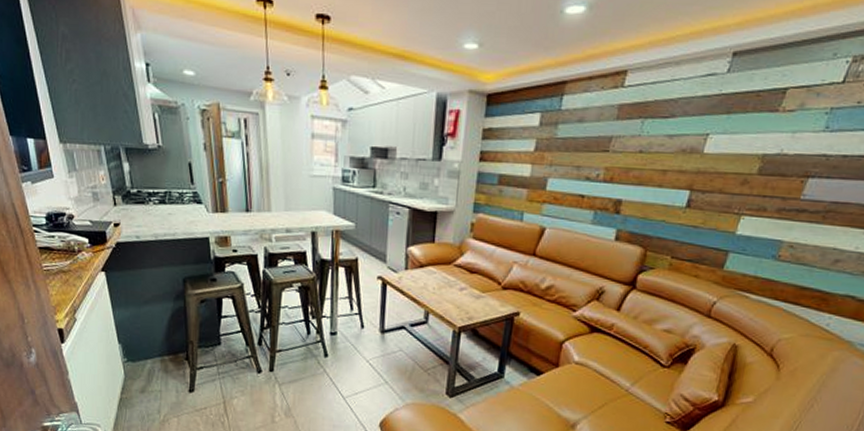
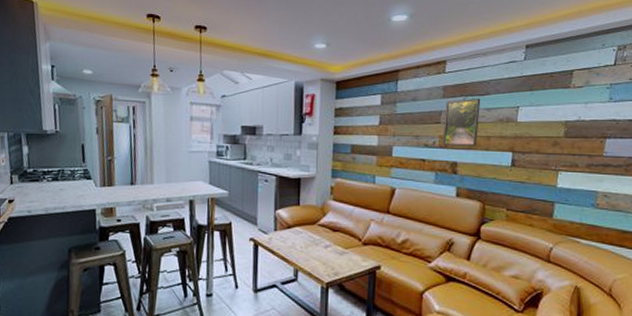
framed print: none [608,121,663,181] -> present [443,98,481,146]

